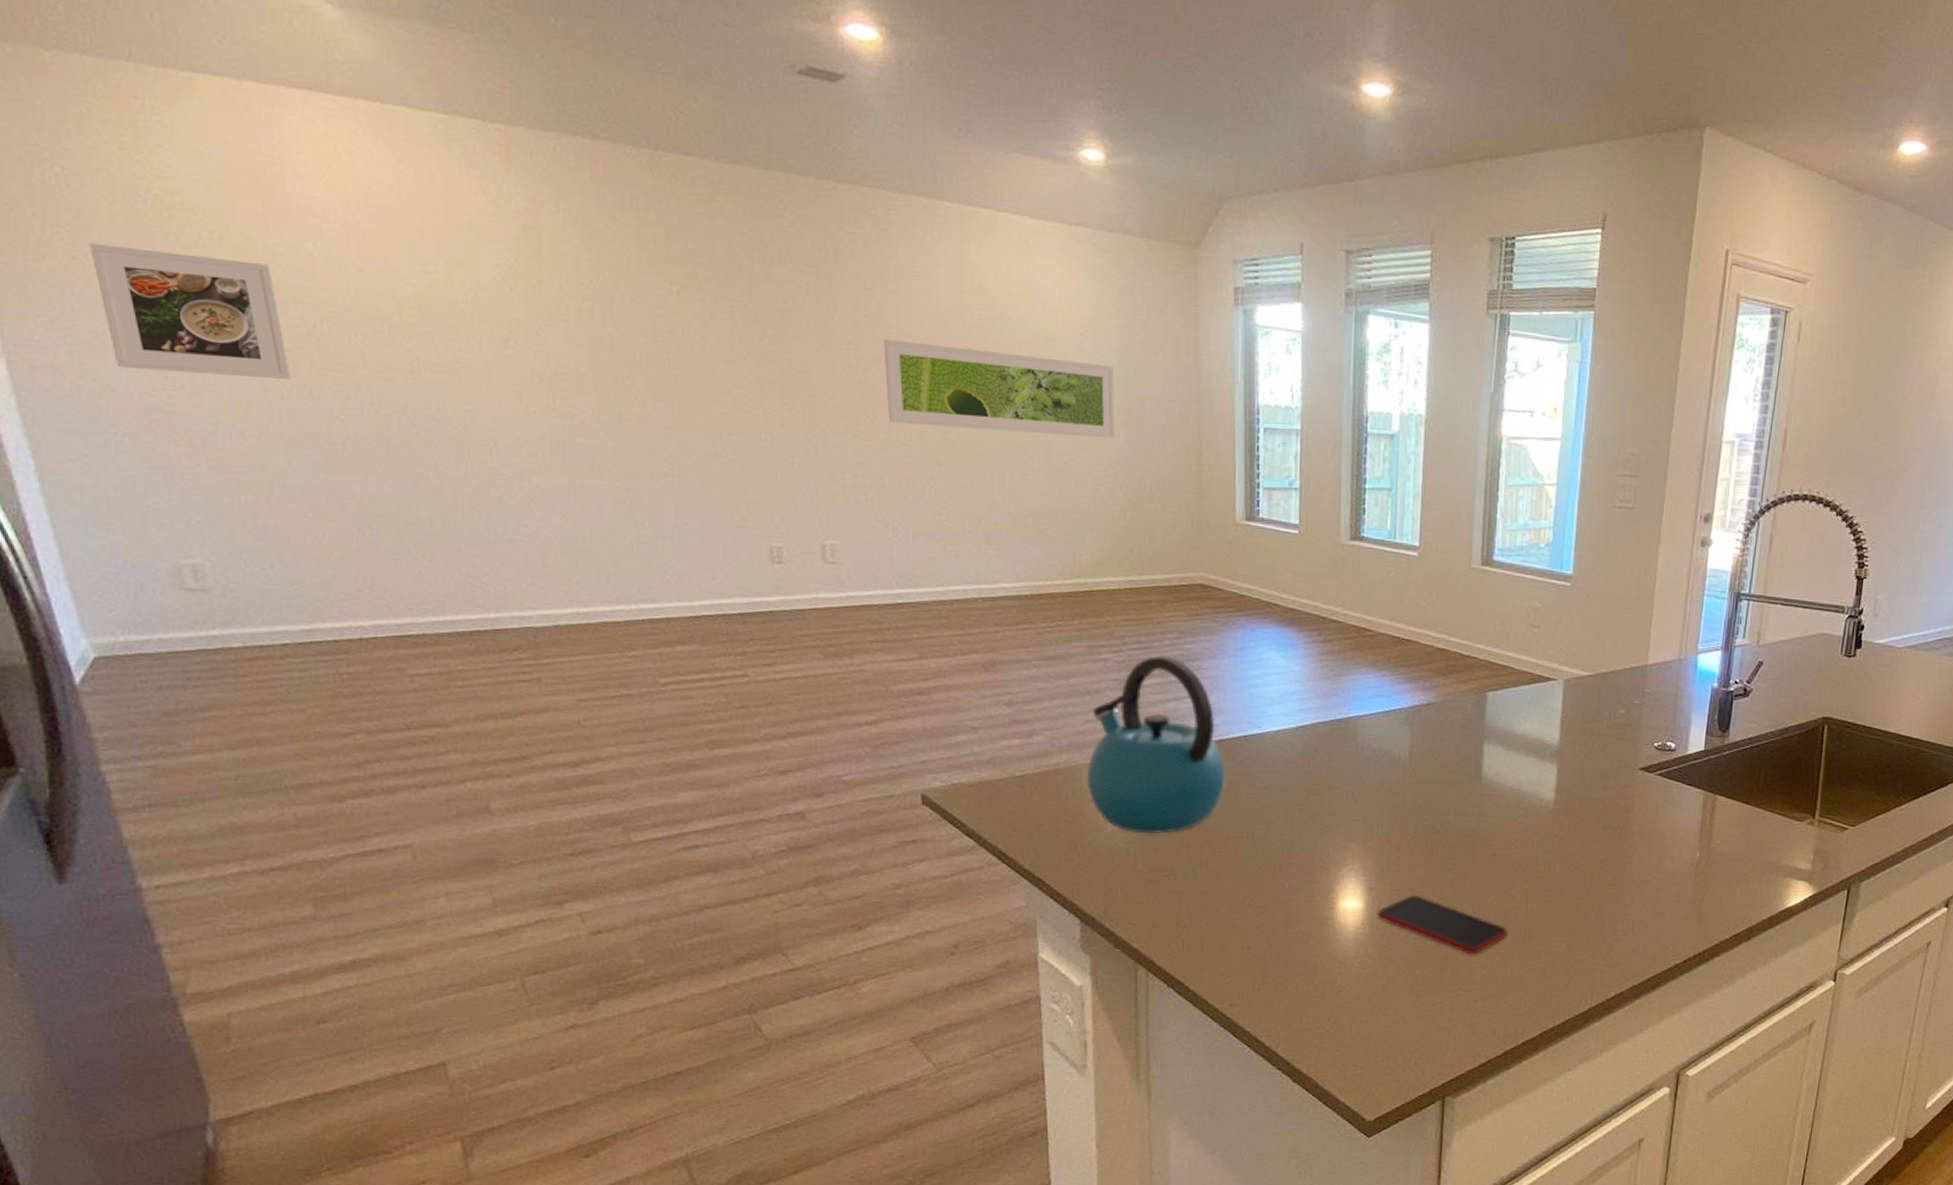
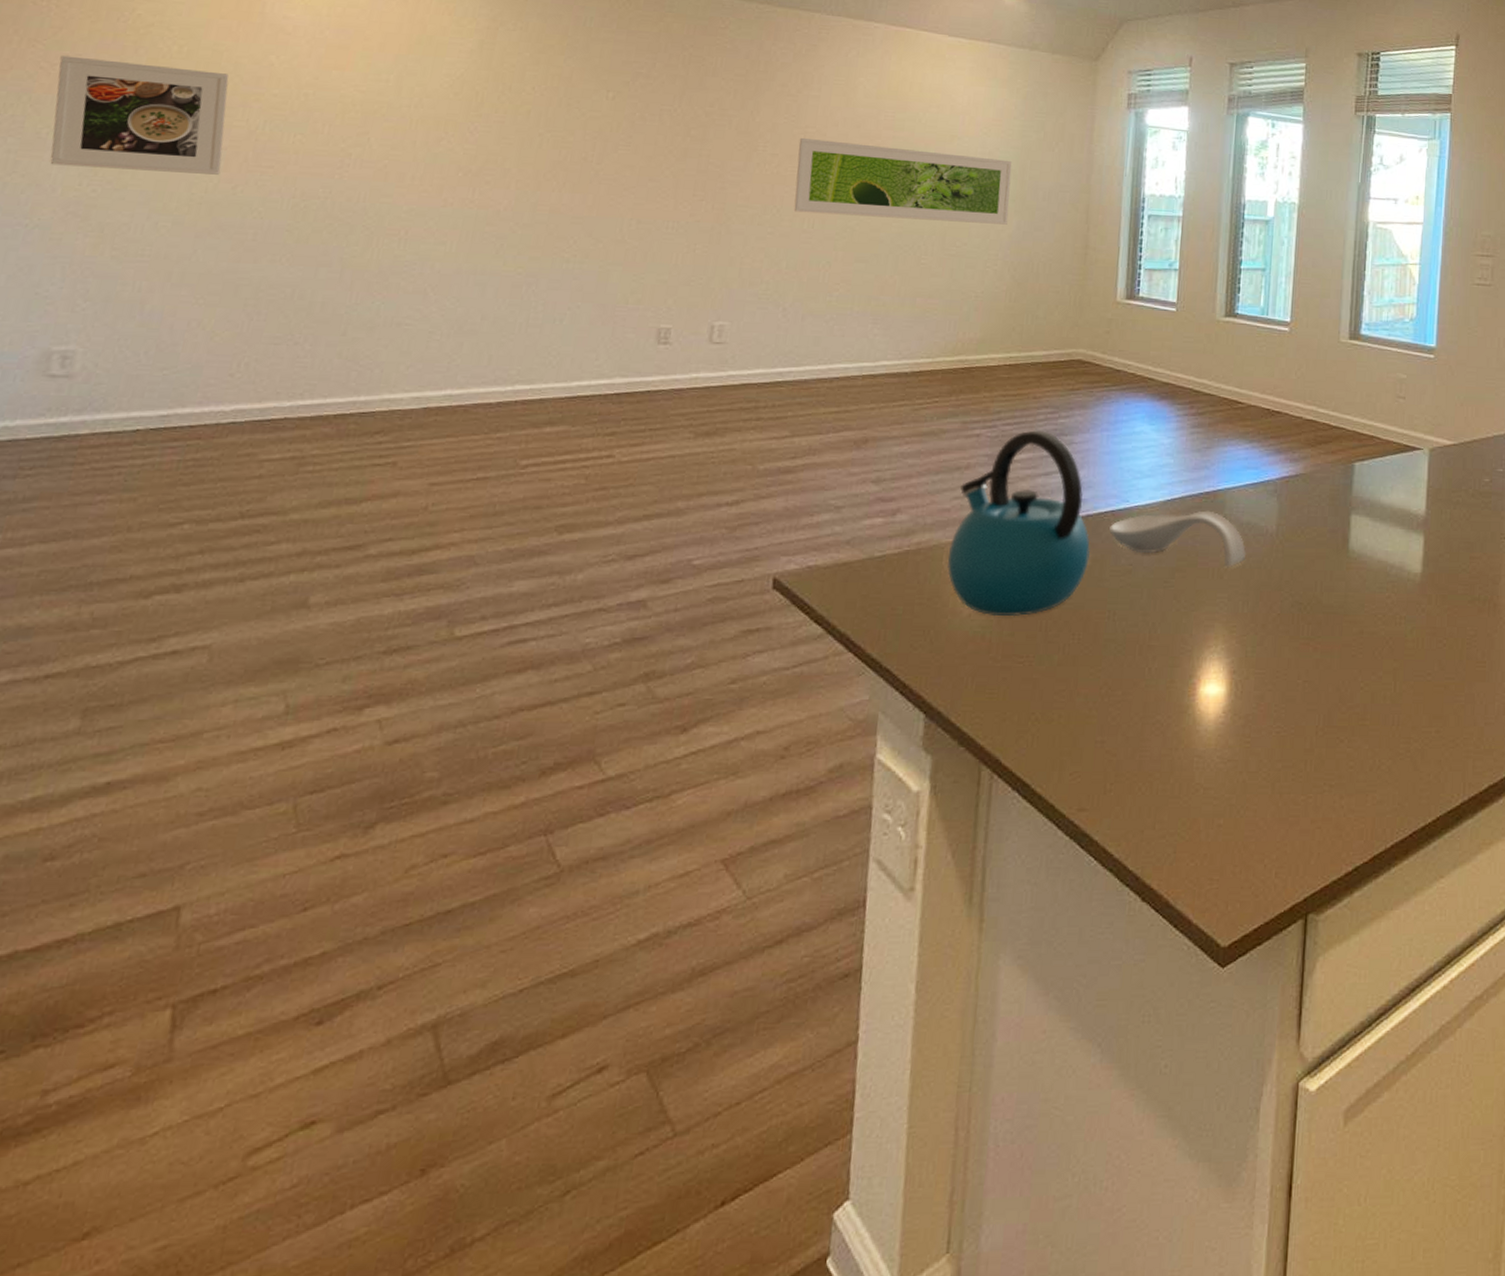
spoon rest: none [1243,737,1380,793] -> present [1109,510,1247,568]
smartphone: present [1377,895,1509,955] -> none [1239,679,1376,744]

